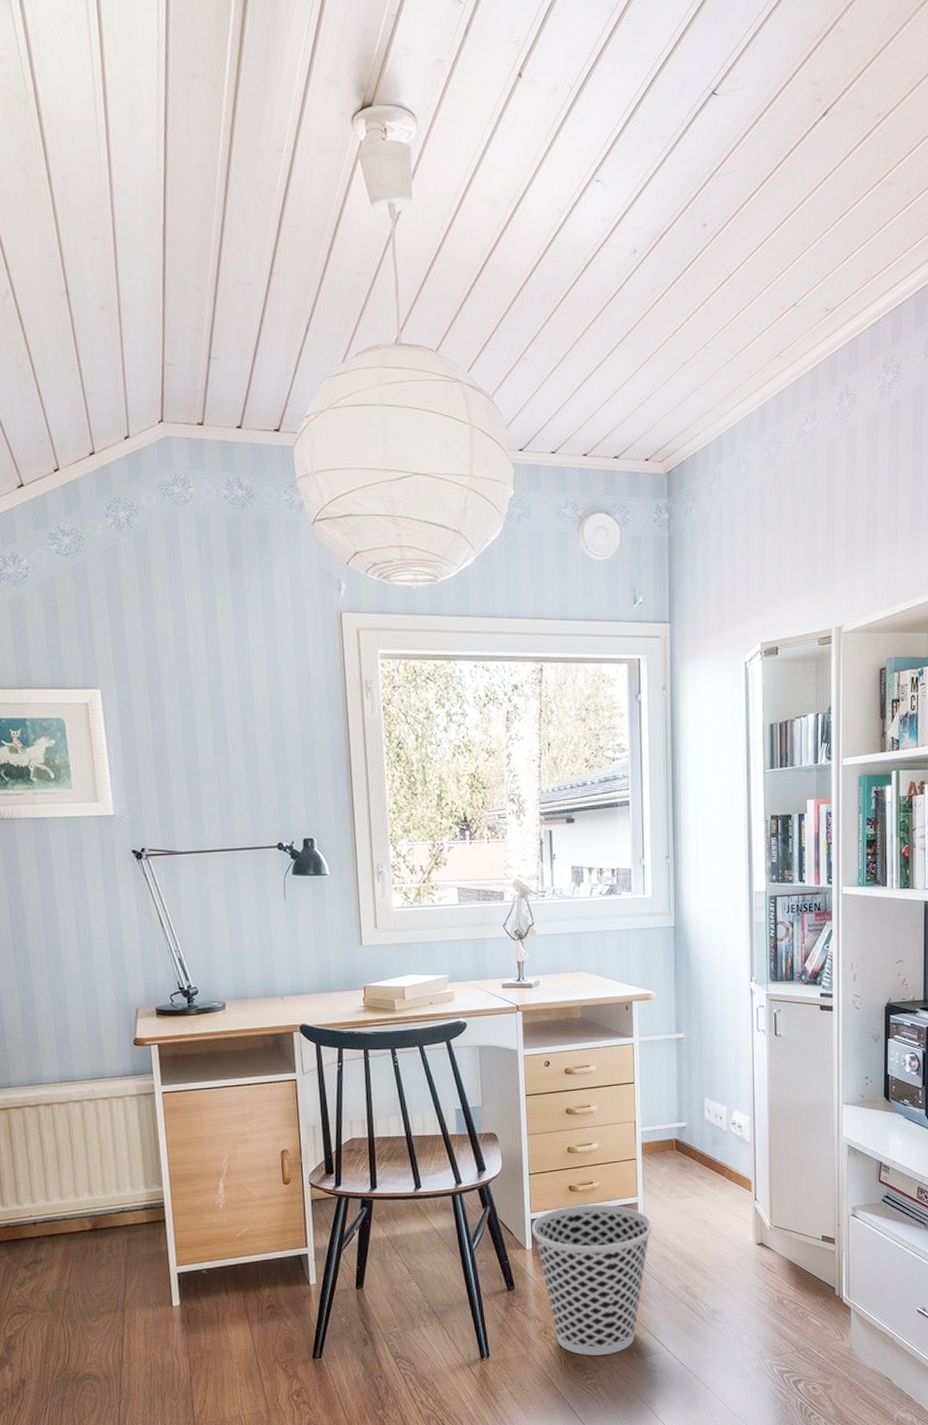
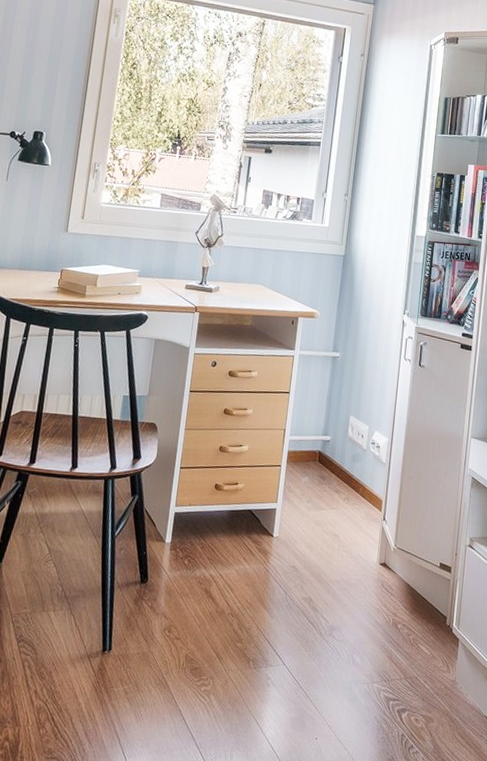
wastebasket: present [532,1204,653,1356] -> none [173,504,287,661]

